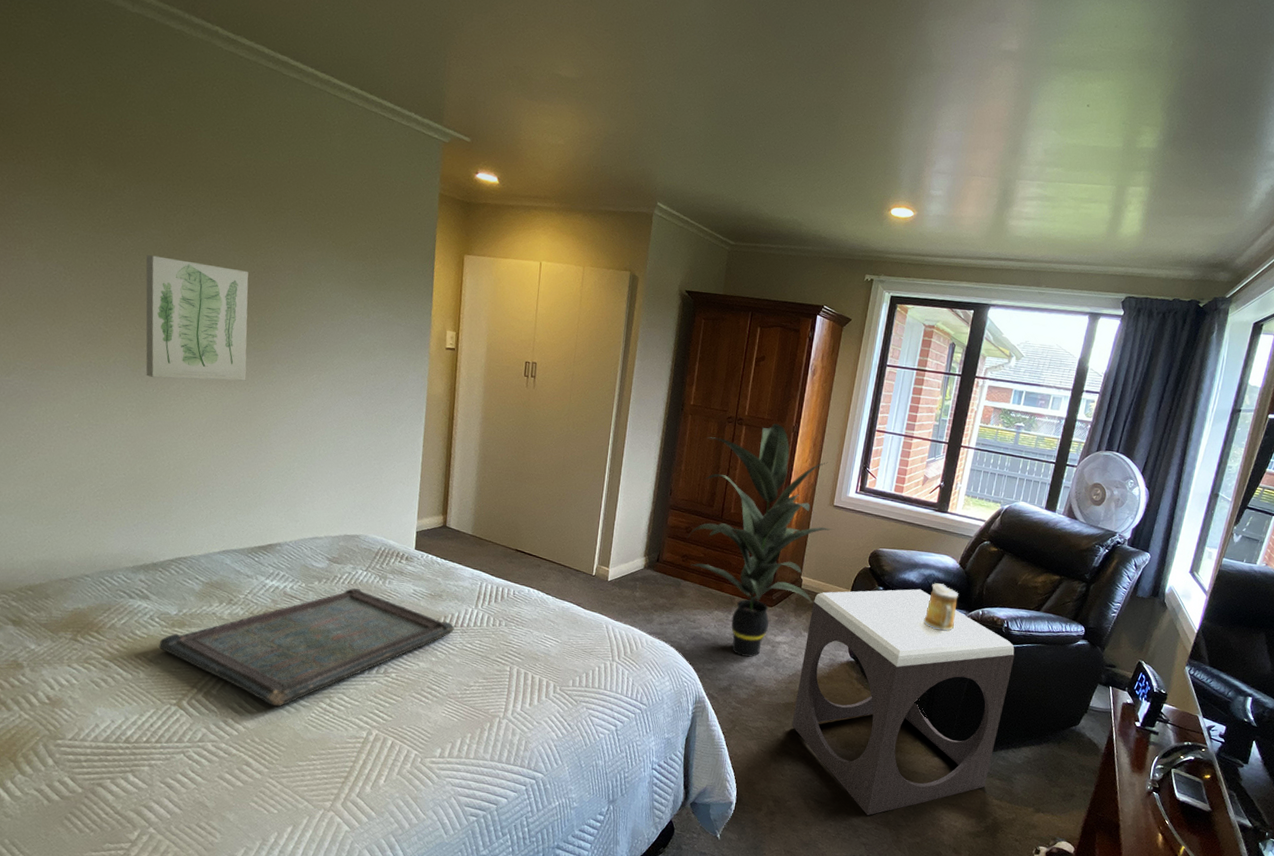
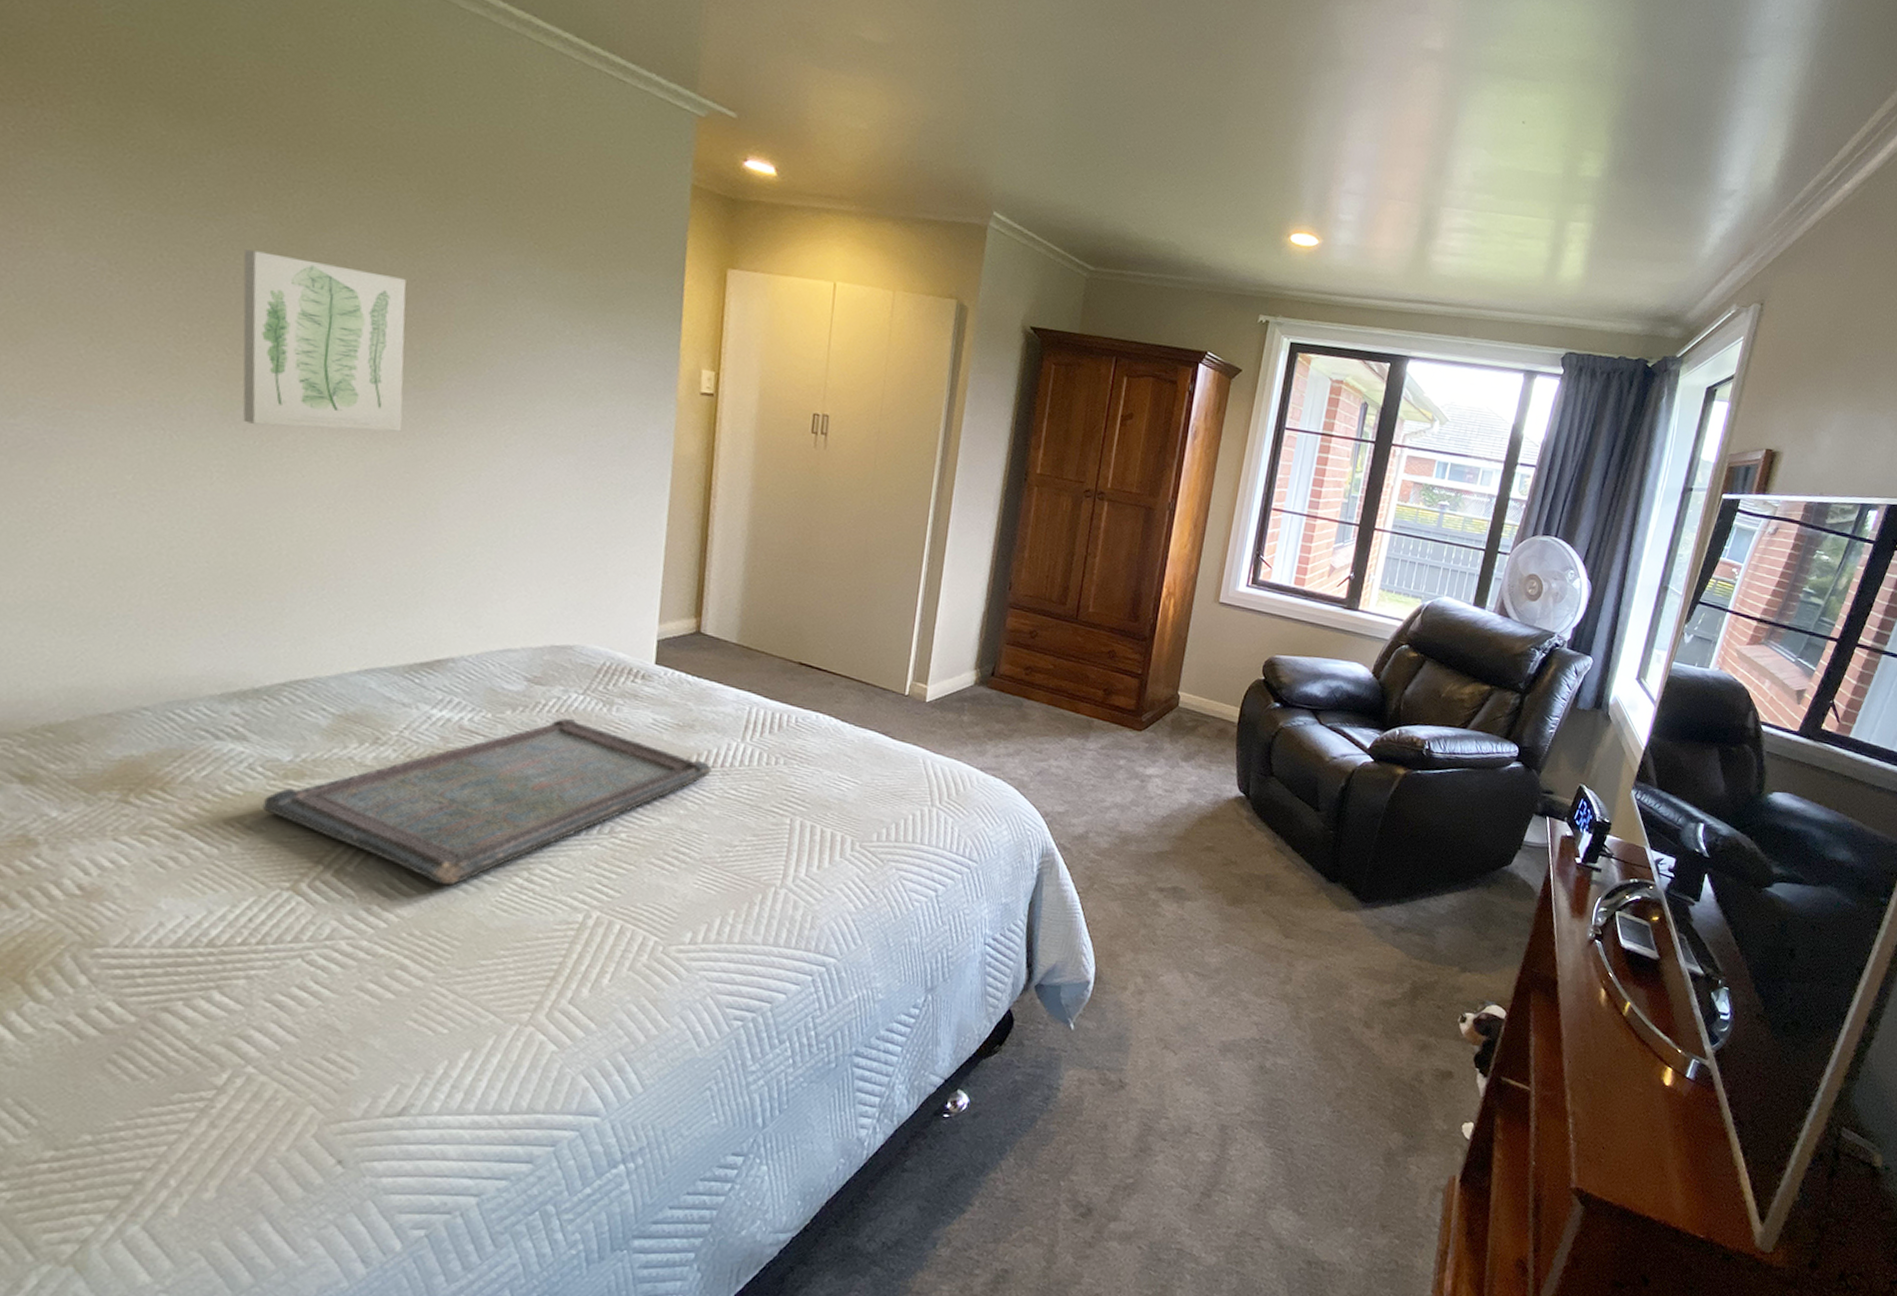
indoor plant: present [686,423,834,657] -> none [1031,499,1219,795]
footstool: present [792,589,1015,815] -> none [1166,704,1438,988]
mug: present [923,583,959,631] -> none [1329,697,1371,756]

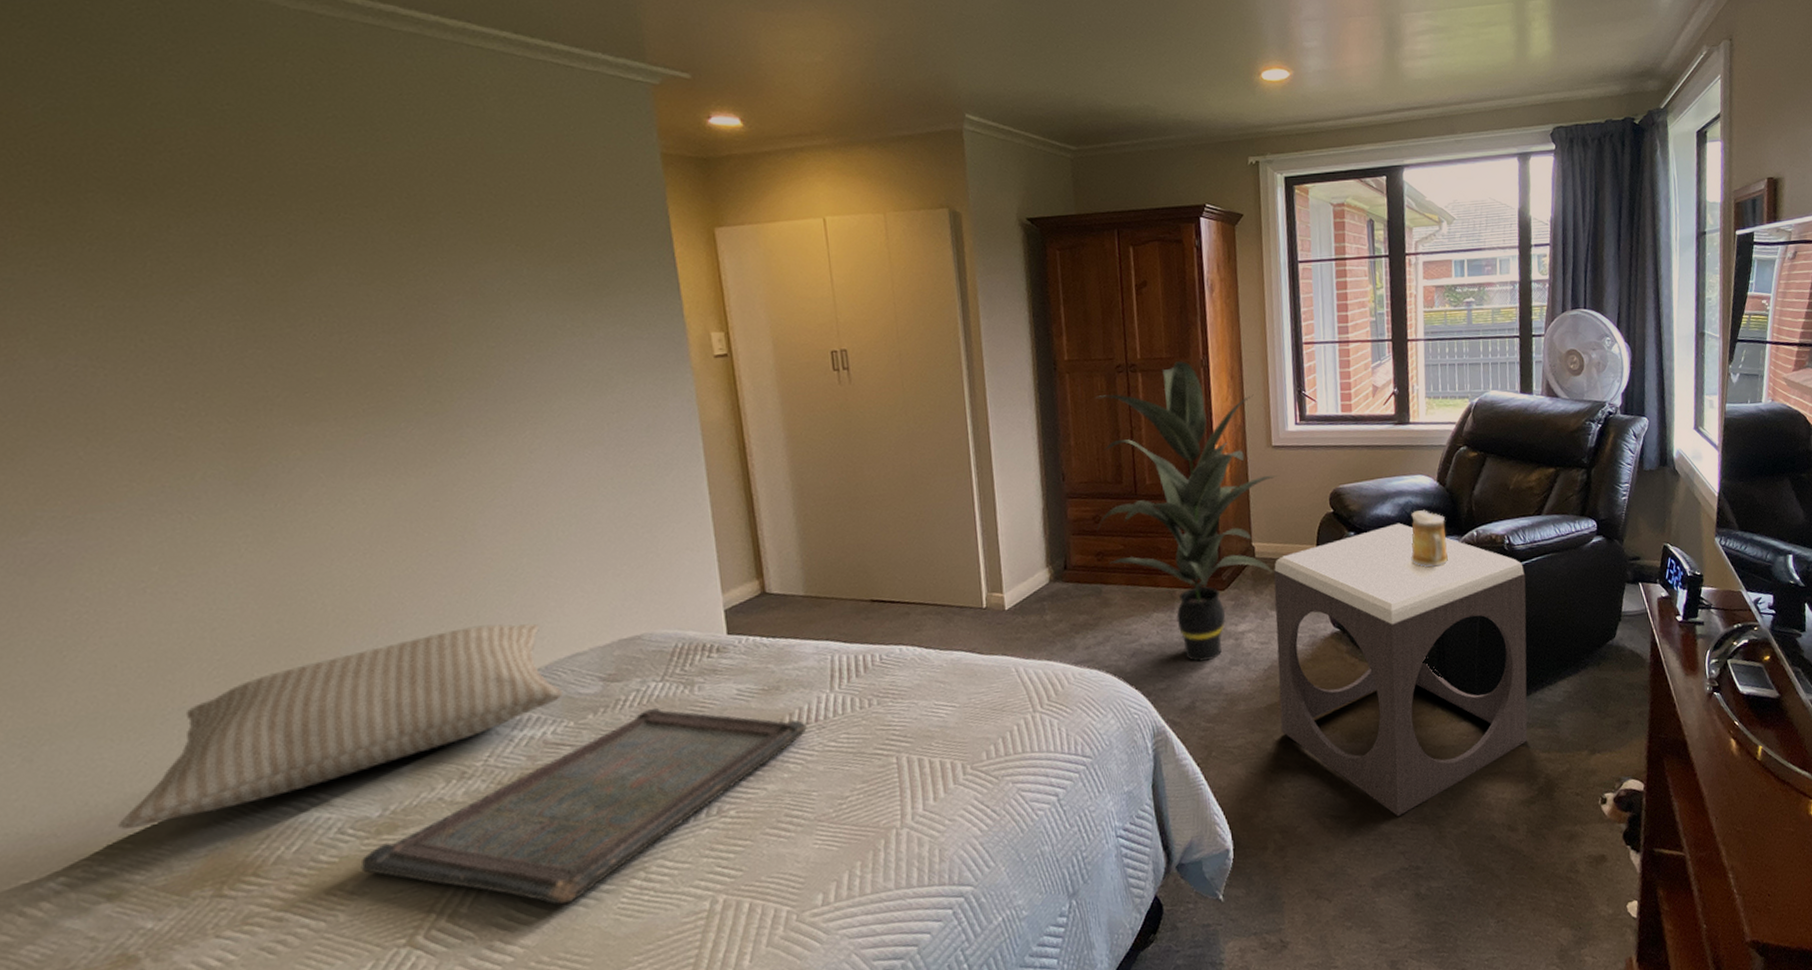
pillow: none [44,599,487,721] -> present [118,623,562,830]
wall art: present [242,249,406,432] -> none [224,308,423,488]
indoor plant: none [1031,499,1219,795] -> present [1094,361,1279,662]
footstool: none [1166,704,1438,988] -> present [1273,523,1528,816]
mug: none [1329,697,1371,756] -> present [1411,510,1449,568]

